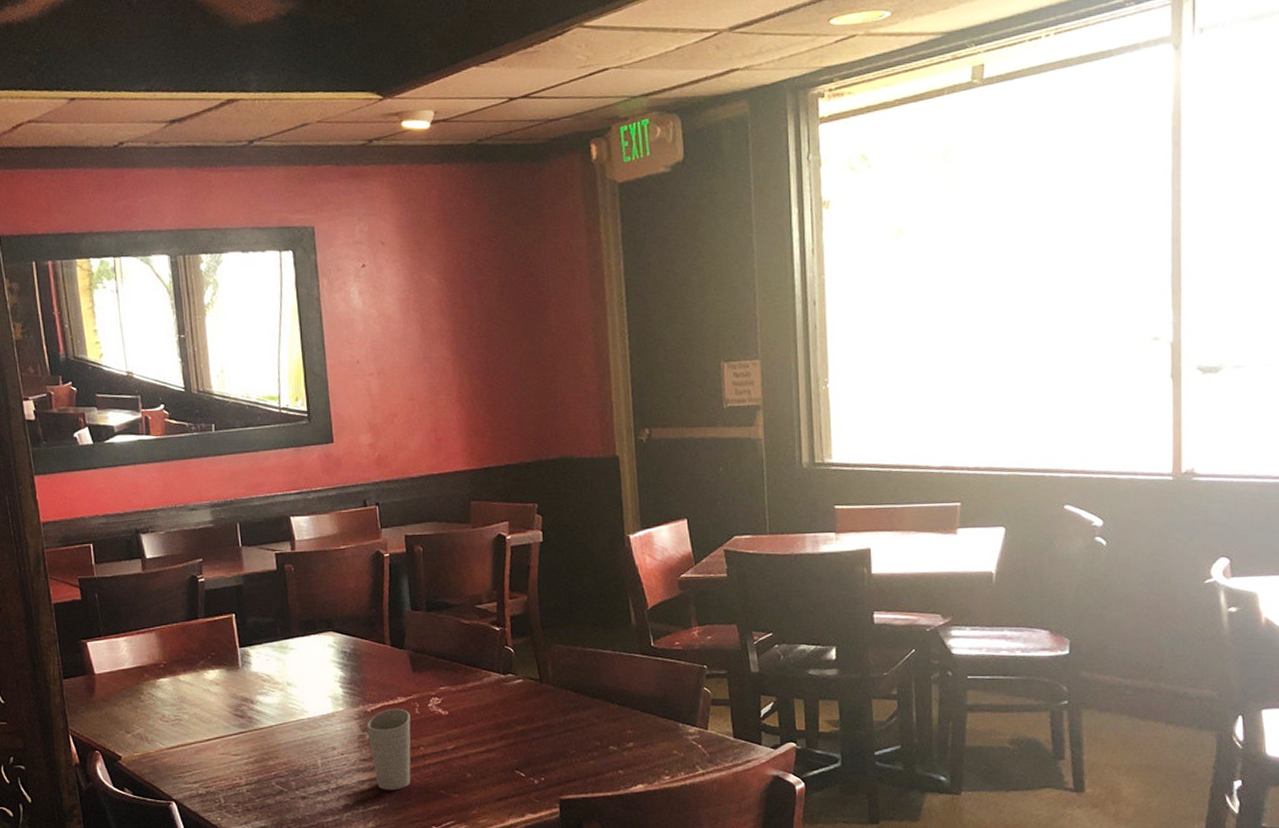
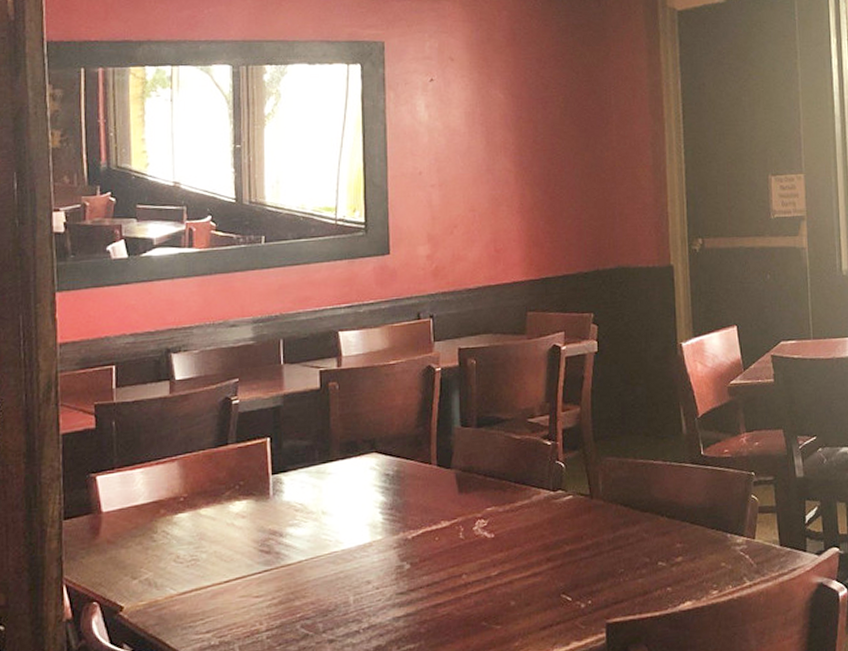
cup: present [367,708,411,791] -> none [406,533,454,627]

